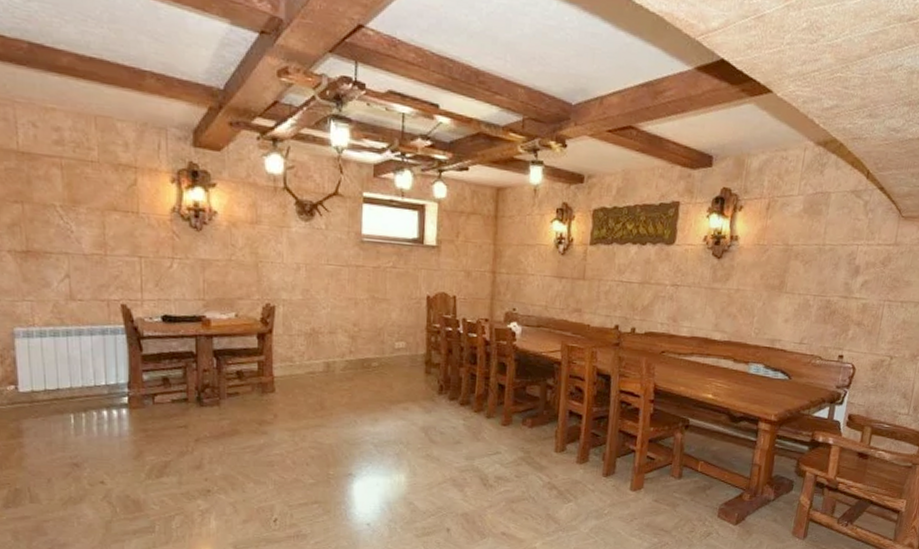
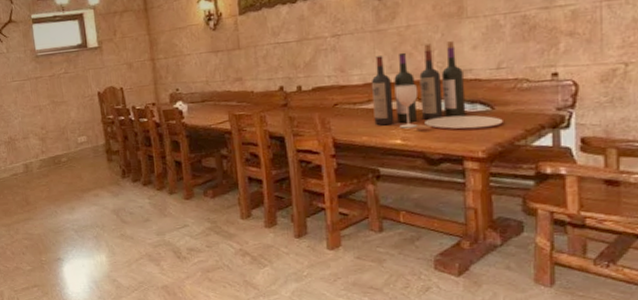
wine bottle: none [693,309,796,395] -> present [371,41,503,131]

